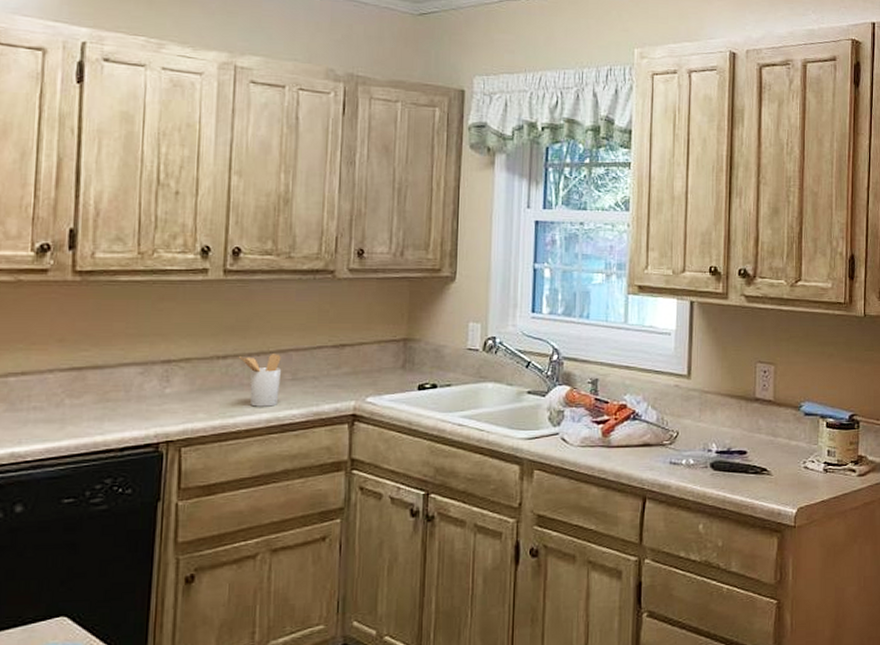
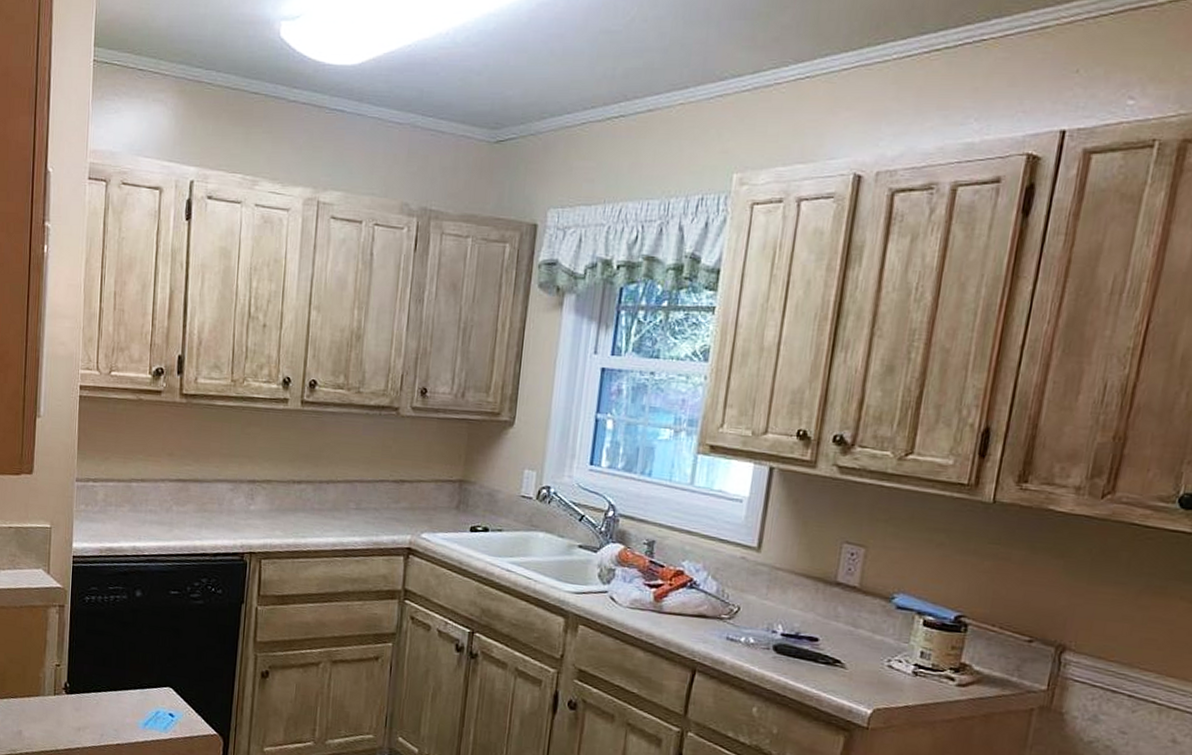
utensil holder: present [239,354,282,407] -> none [312,483,348,532]

